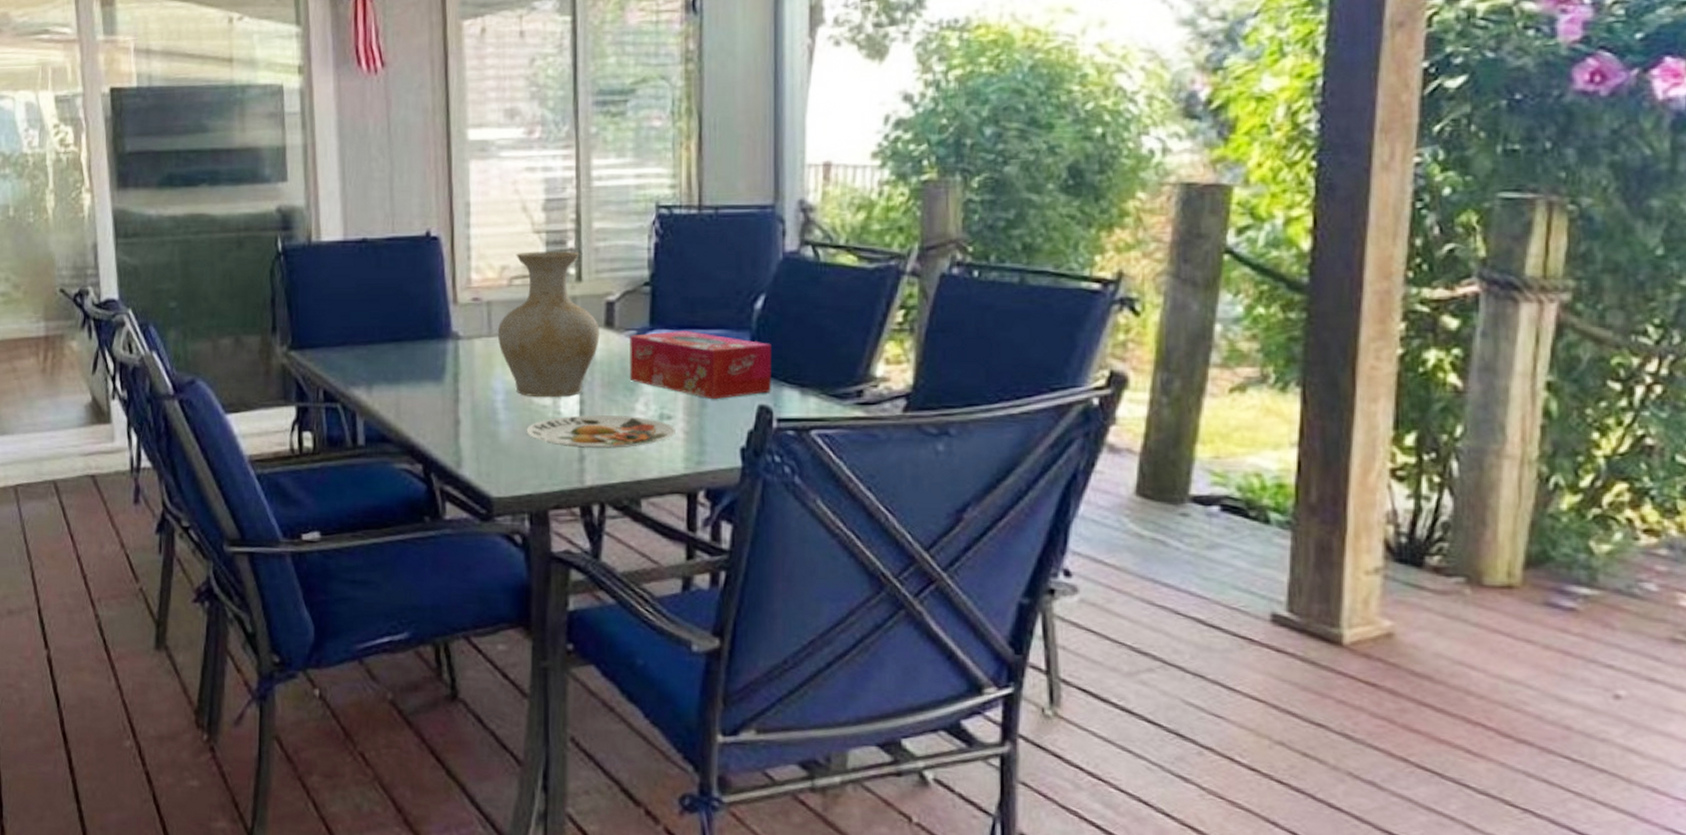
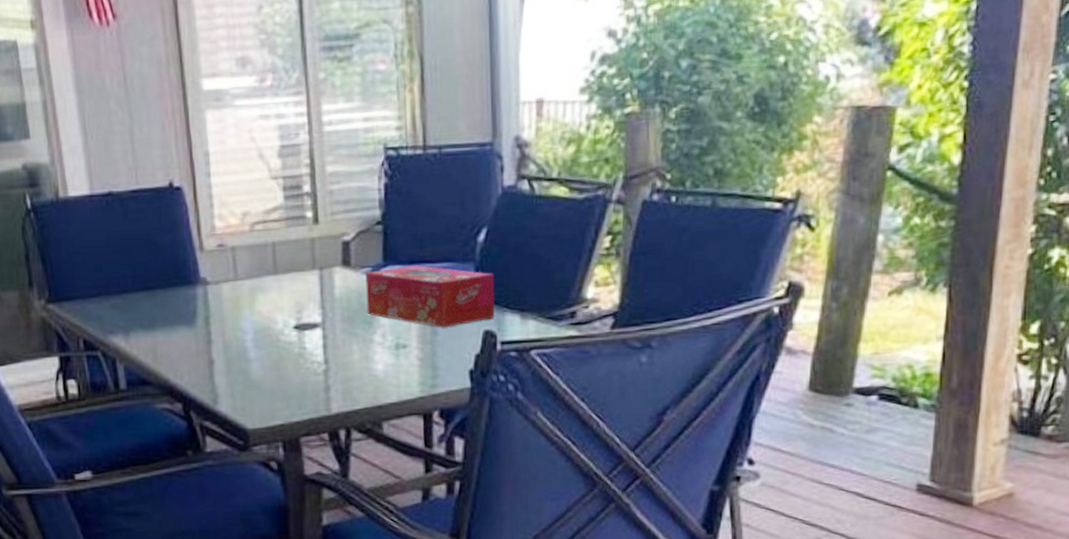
vase: present [497,251,600,398] -> none [243,195,338,335]
plate: present [526,415,676,448] -> none [275,347,411,379]

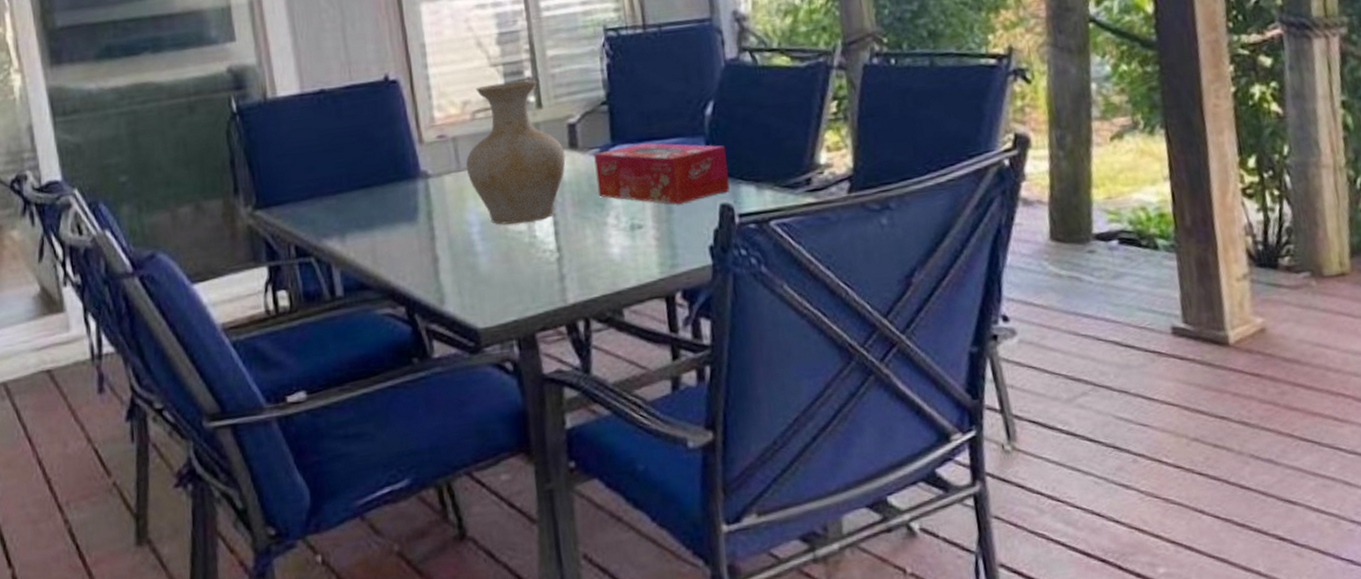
vase: none [243,195,338,335] -> present [466,80,566,225]

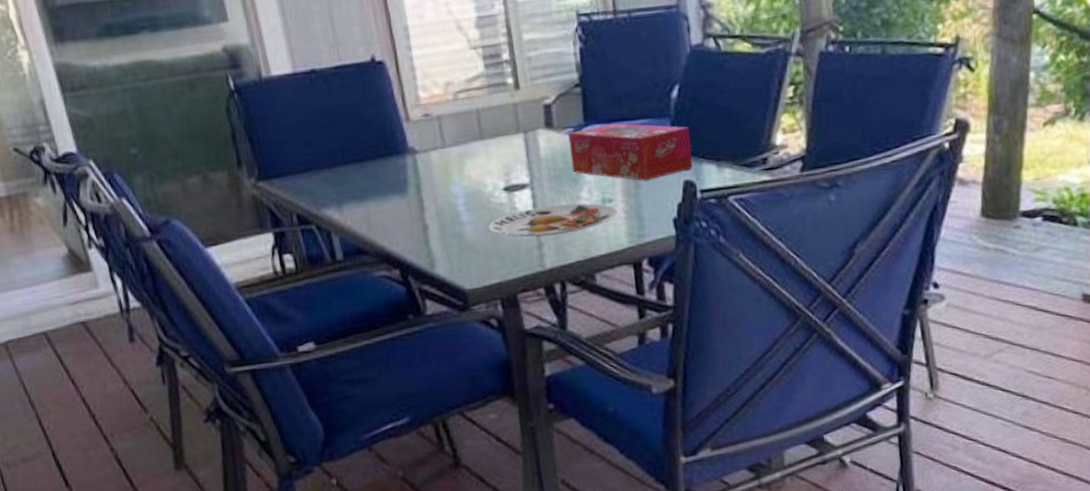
vase: present [466,80,566,225] -> none [450,62,542,197]
plate: none [505,230,648,268] -> present [488,203,617,237]

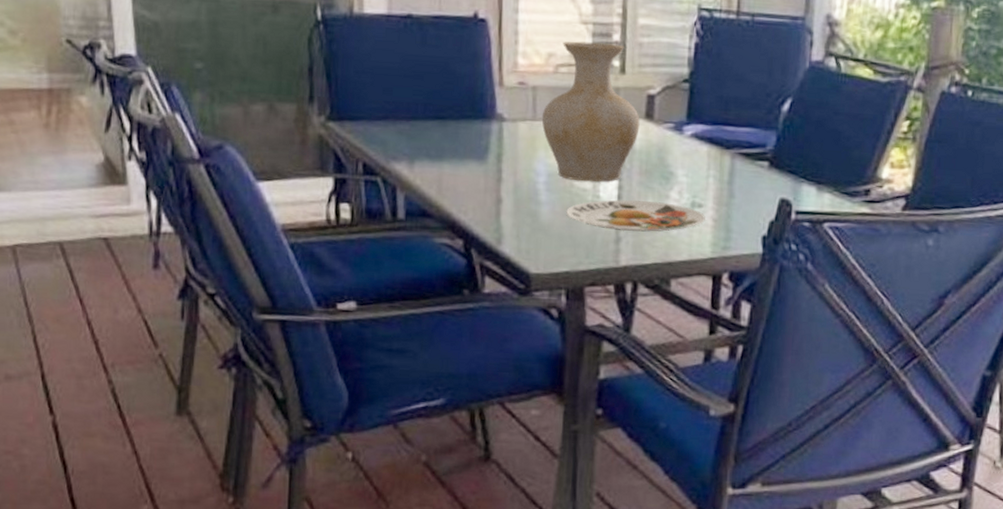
vase: none [450,62,542,197] -> present [541,41,640,182]
tissue box: present [568,123,693,181] -> none [665,126,794,192]

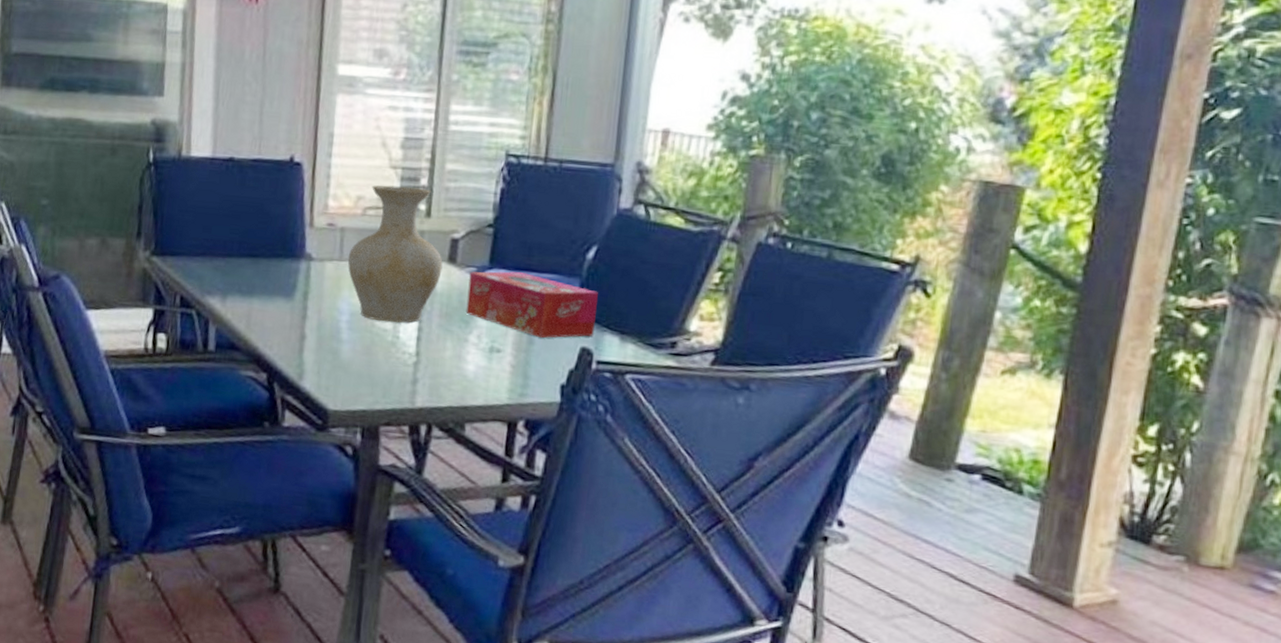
plate: present [566,199,705,232] -> none [366,341,503,375]
tissue box: none [665,126,794,192] -> present [465,271,598,338]

